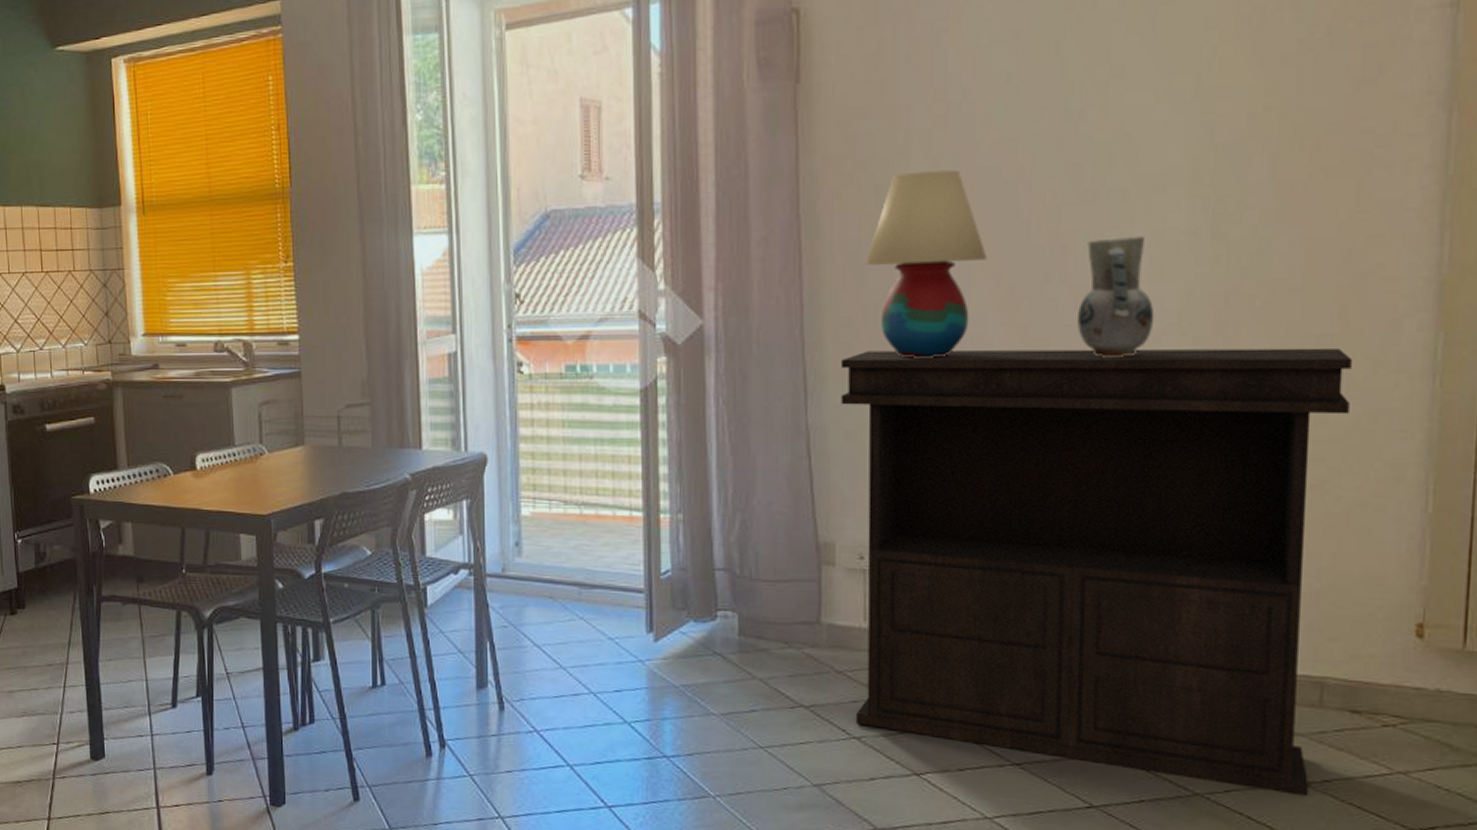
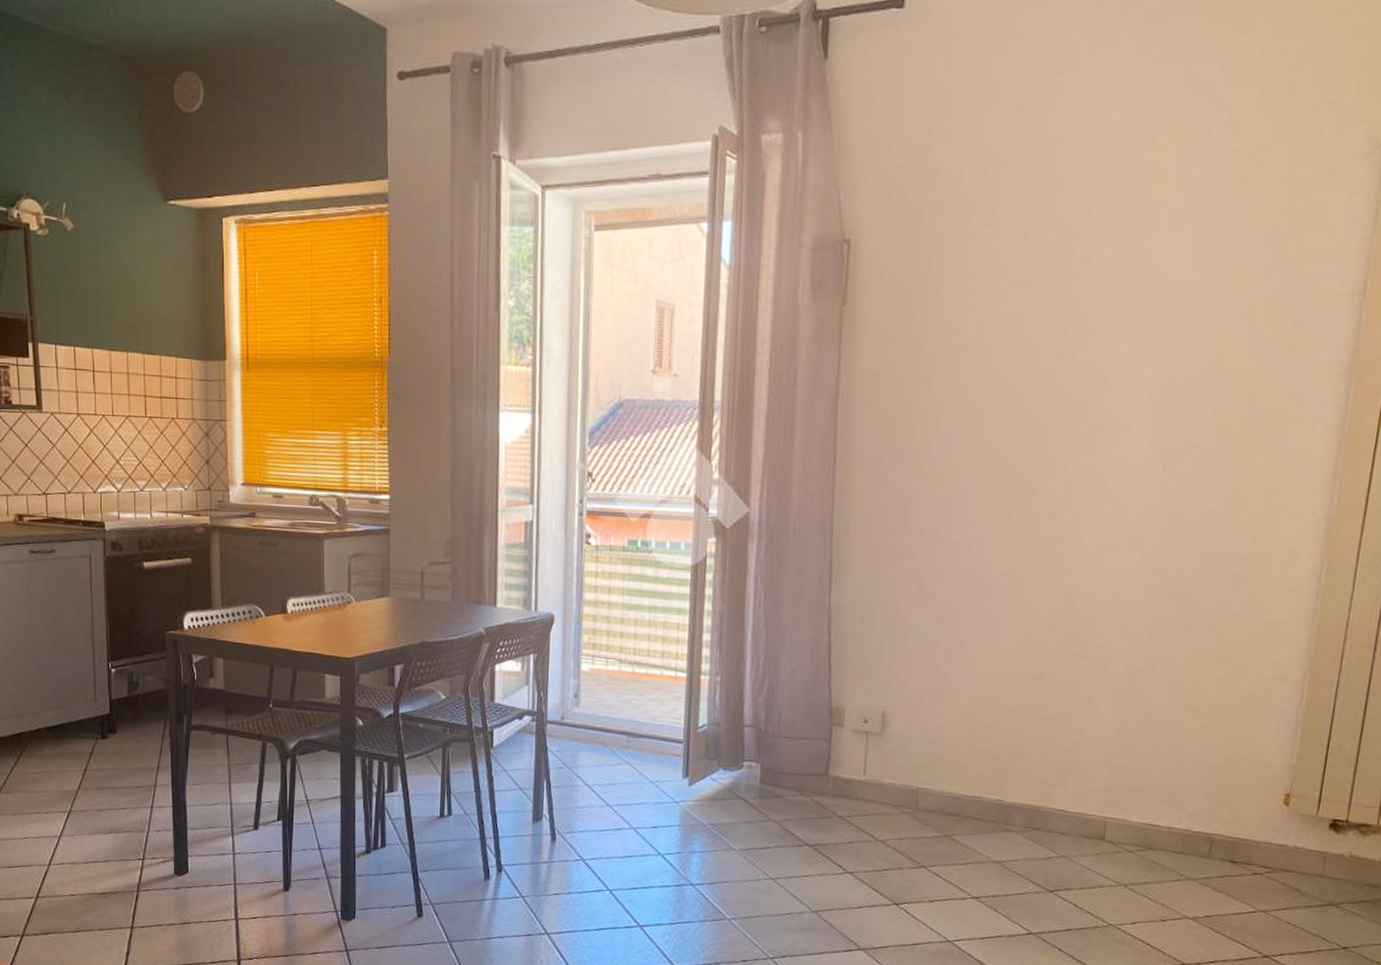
console table: present [841,347,1354,797] -> none [850,545,1260,929]
table lamp: present [865,170,987,358] -> none [888,393,987,555]
vase: present [1078,237,1155,357] -> none [1053,464,1114,565]

